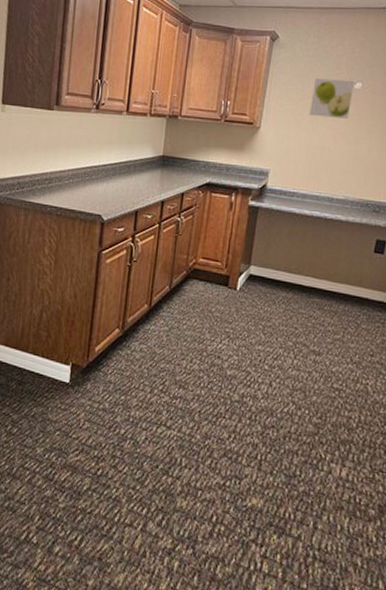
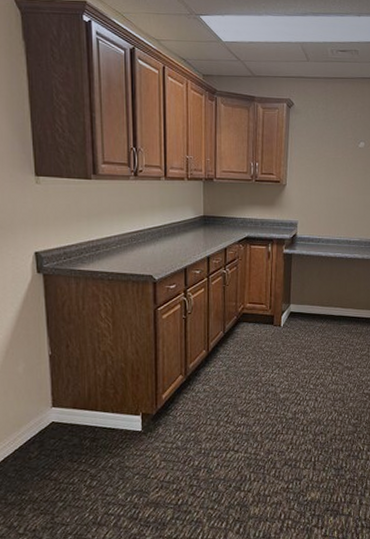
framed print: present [309,78,354,119] -> none [325,140,359,173]

